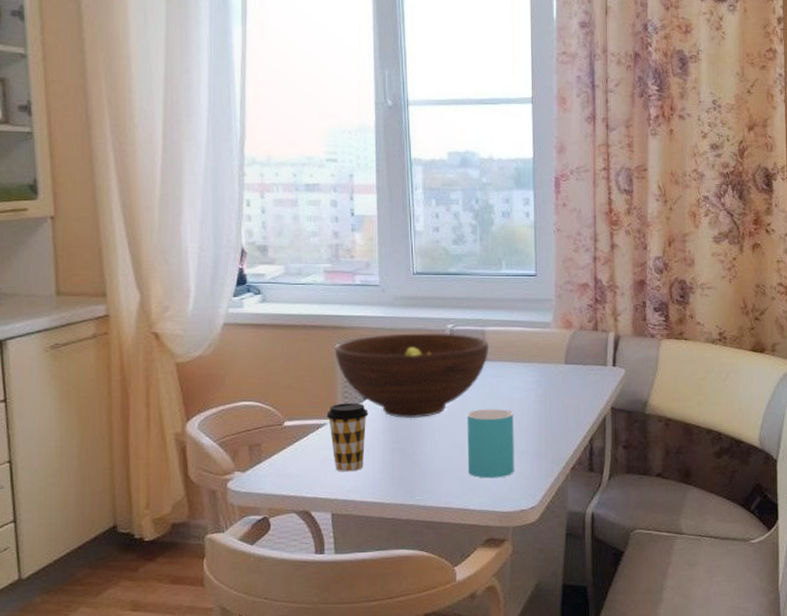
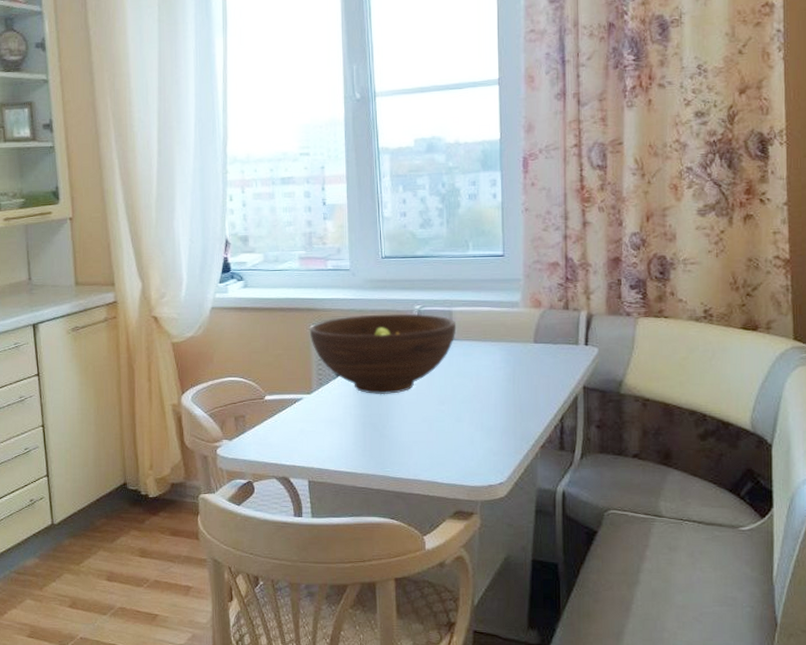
coffee cup: present [326,403,368,472] -> none [302,380,341,443]
cup: present [467,409,514,479] -> none [435,386,482,453]

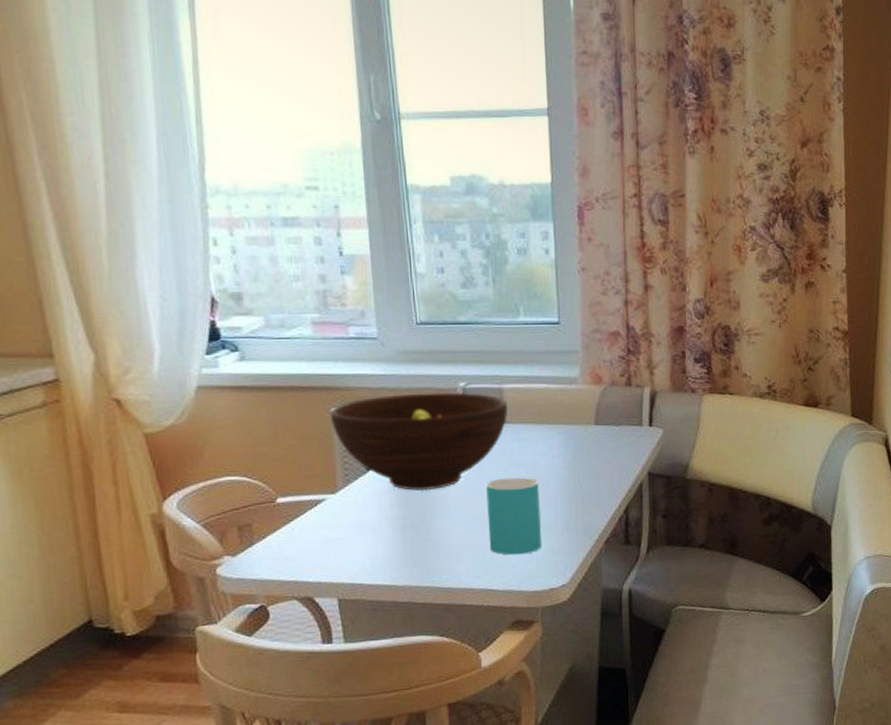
cup: none [435,386,482,453] -> present [486,477,541,555]

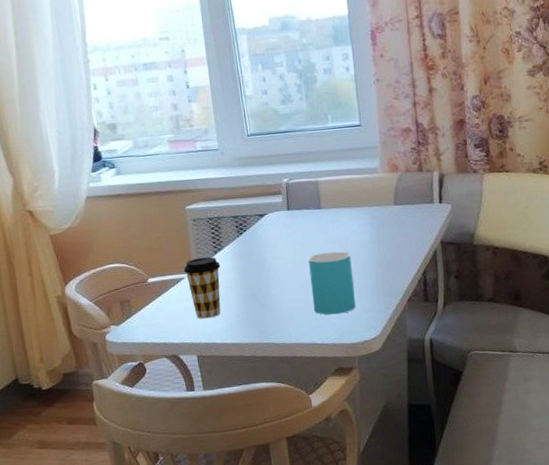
coffee cup: none [325,475,373,553] -> present [183,257,221,319]
fruit bowl: present [329,392,508,491] -> none [184,186,323,267]

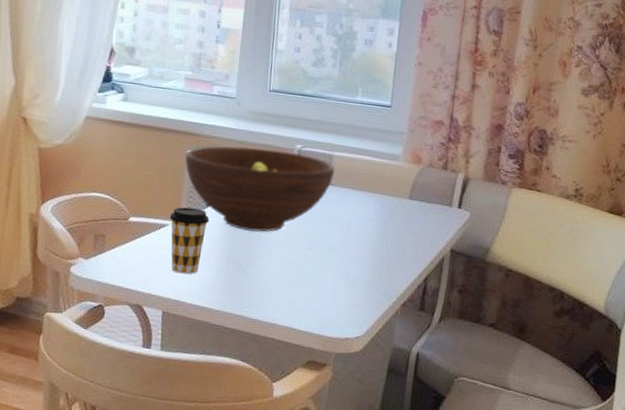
fruit bowl: none [184,186,323,267] -> present [184,146,335,232]
cup: present [308,251,356,315] -> none [298,232,351,303]

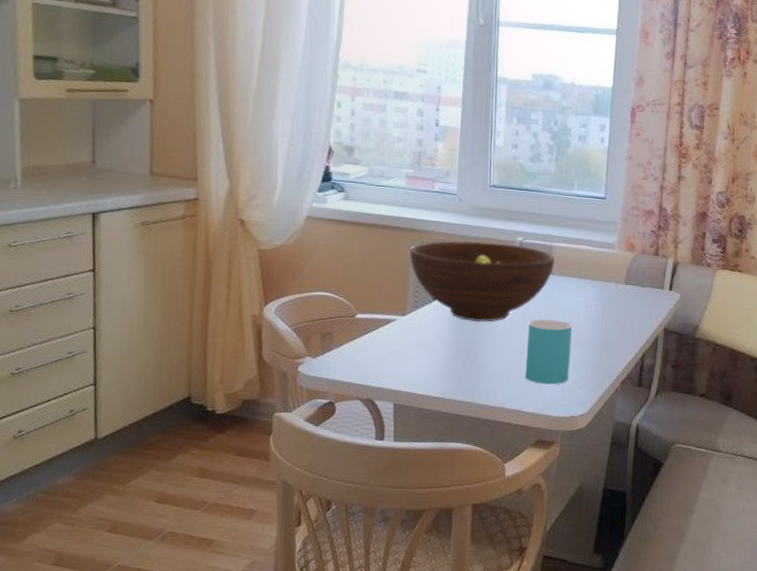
coffee cup: present [169,207,210,275] -> none [396,302,437,367]
cup: none [298,232,351,303] -> present [525,319,572,385]

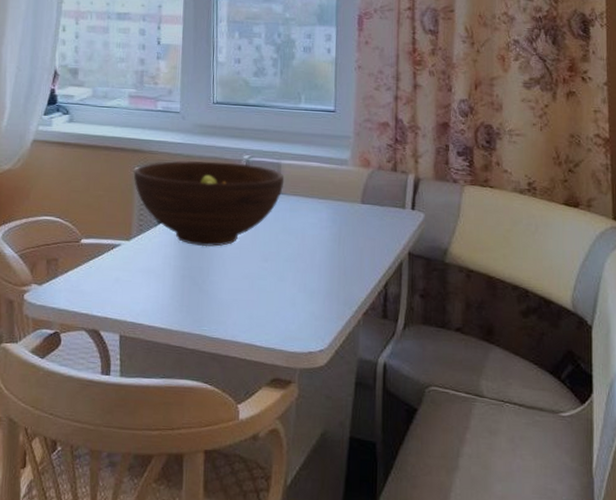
cup: present [525,319,572,385] -> none [256,243,306,316]

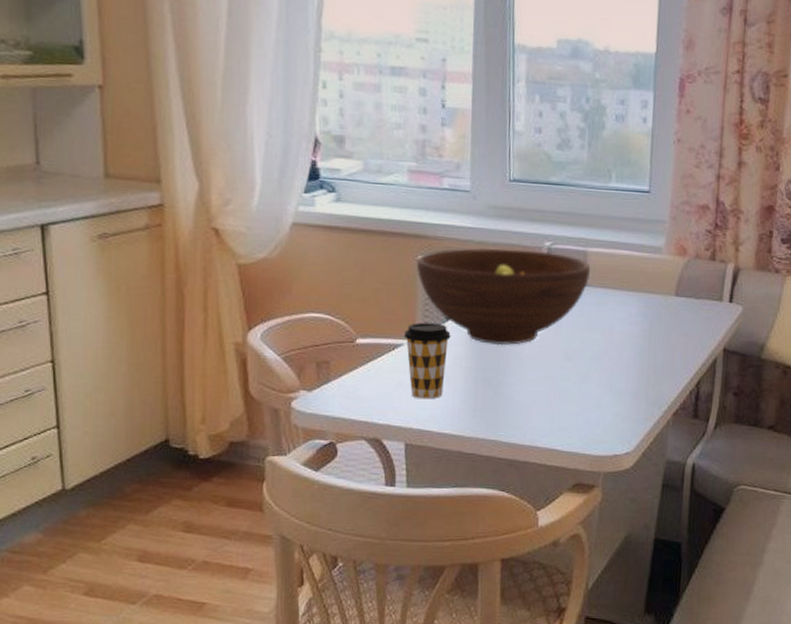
coffee cup: none [121,225,162,295] -> present [403,322,451,400]

